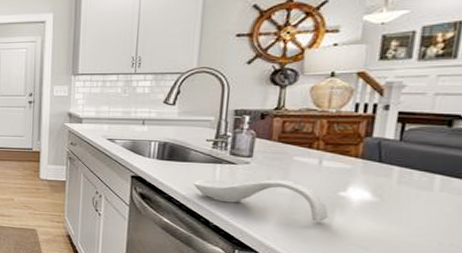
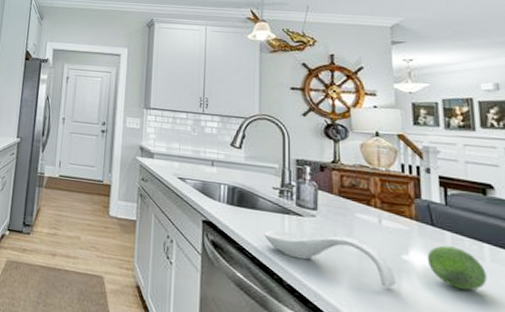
fruit: none [366,180,432,220] -> present [426,245,487,291]

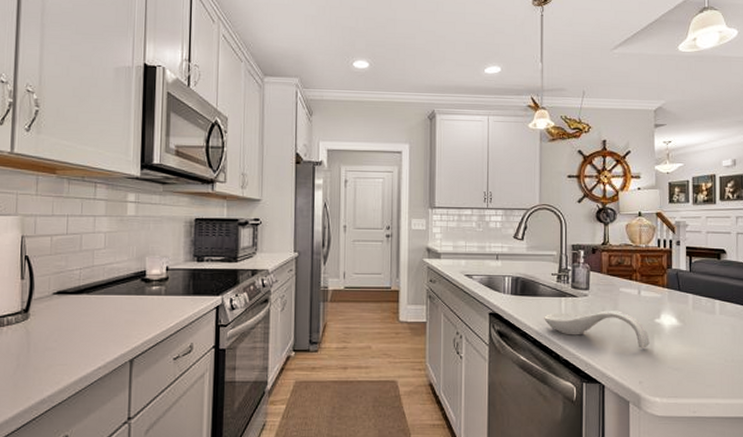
fruit: present [426,245,487,291] -> none [673,306,716,341]

